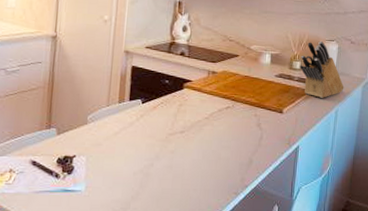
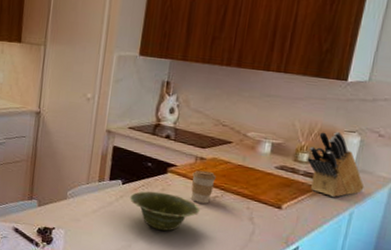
dish: none [150,107,215,145] -> present [130,191,201,231]
coffee cup: none [206,83,227,115] -> present [190,170,216,204]

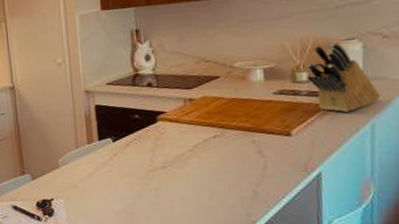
dish: present [130,191,201,231] -> none [124,142,202,181]
coffee cup: present [190,170,216,204] -> none [184,111,211,146]

